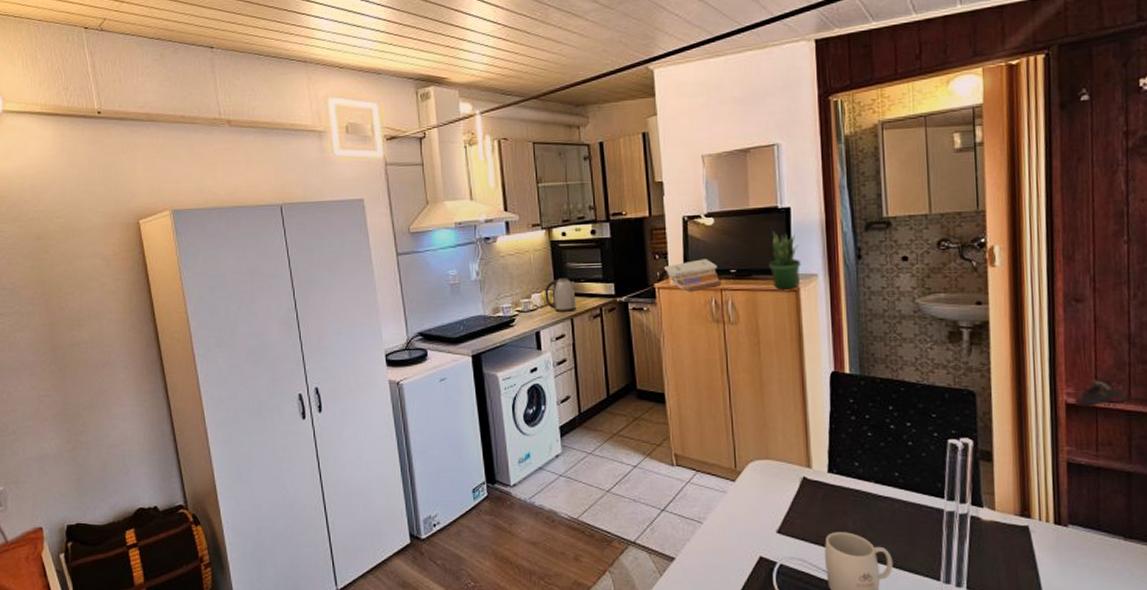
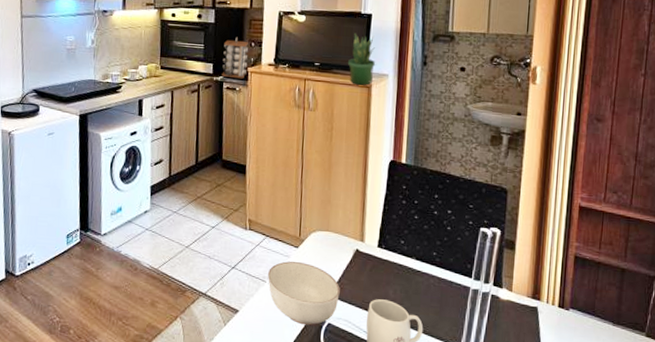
kettle: present [545,278,577,313] -> none [150,54,178,86]
spice rack: none [624,250,653,298] -> present [221,36,249,79]
books: present [664,259,721,292] -> none [258,50,305,79]
bowl: none [703,498,790,569] -> present [267,261,340,326]
shoe: present [1074,379,1125,408] -> none [586,188,628,212]

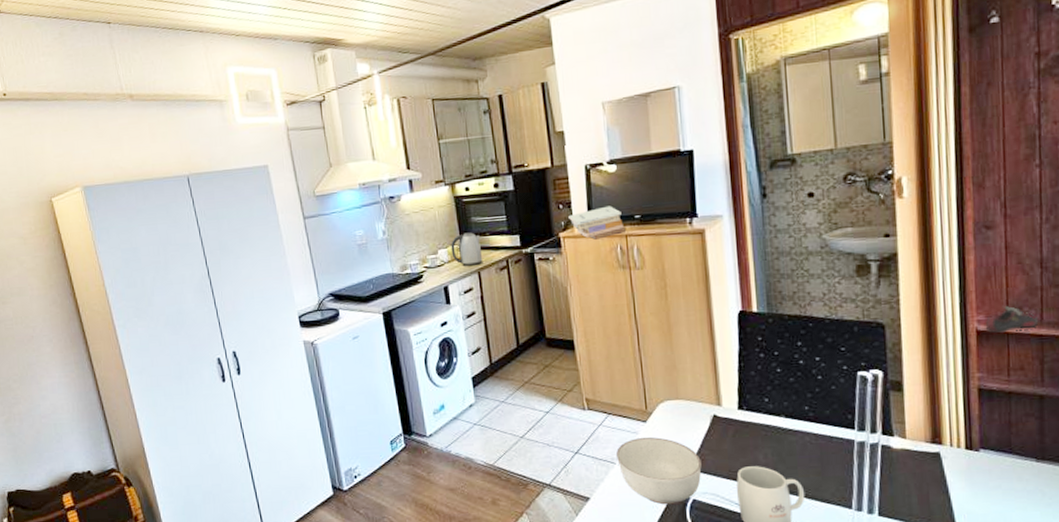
kettle: none [150,54,178,86] -> present [451,232,483,267]
spice rack: present [221,36,249,79] -> none [528,201,558,248]
books: none [258,50,305,79] -> present [568,206,626,240]
planter: present [348,34,375,85] -> none [673,175,705,232]
shoe: none [586,188,628,212] -> present [985,305,1038,334]

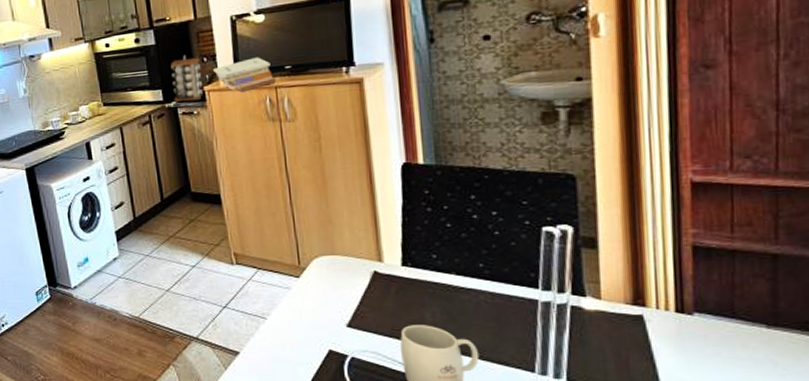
kettle: present [451,232,483,267] -> none [92,88,125,123]
spice rack: none [528,201,558,248] -> present [170,54,203,102]
bowl: present [615,437,702,505] -> none [266,293,361,362]
shoe: present [985,305,1038,334] -> none [702,153,771,186]

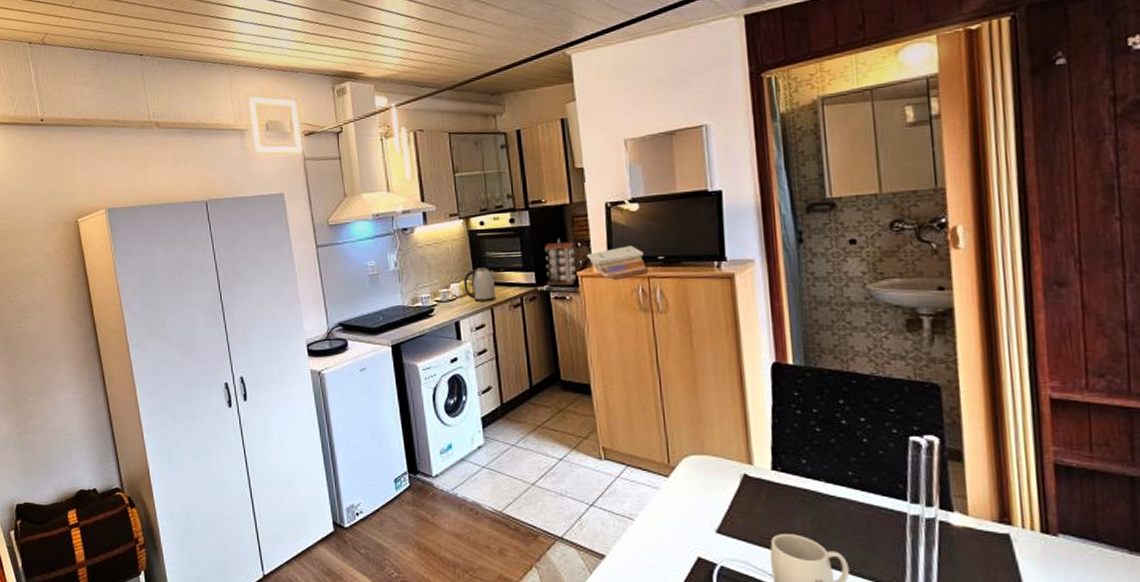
kettle: none [92,88,125,123] -> present [463,267,496,303]

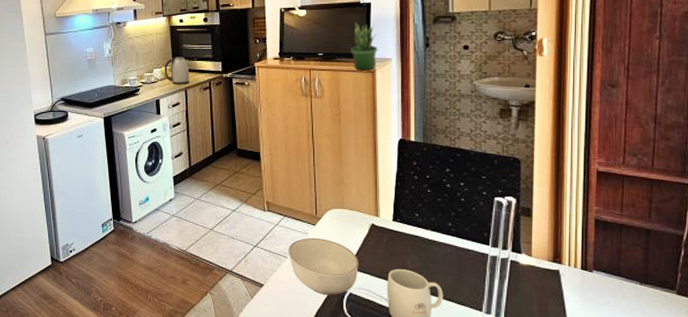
spice rack: present [544,238,576,286] -> none [230,35,254,74]
books: present [587,245,648,280] -> none [263,44,310,71]
bowl: none [634,494,731,570] -> present [288,238,359,296]
planter: none [700,216,735,276] -> present [351,23,377,70]

